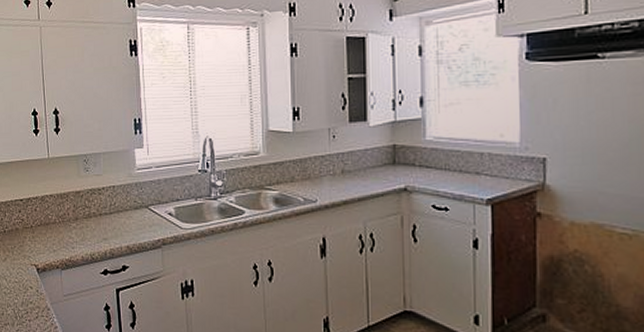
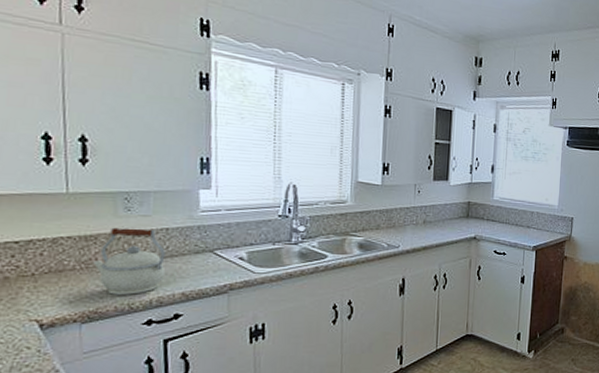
kettle: none [67,186,115,246] -> present [93,227,166,295]

